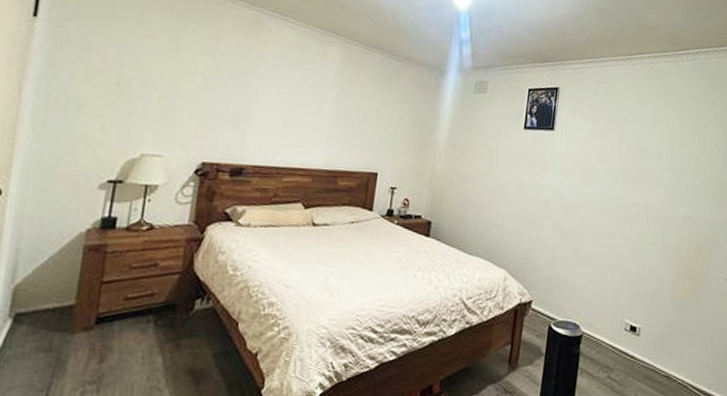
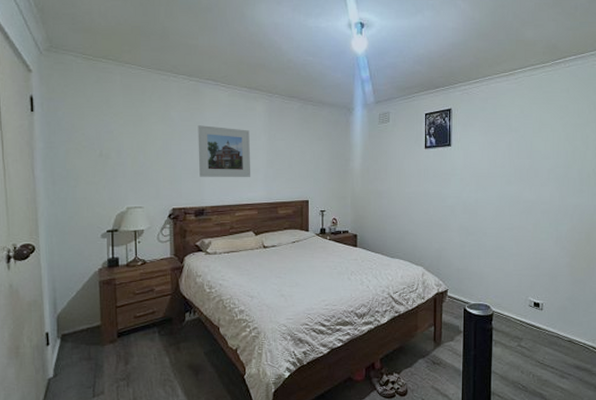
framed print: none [244,64,317,136] -> present [197,125,251,177]

